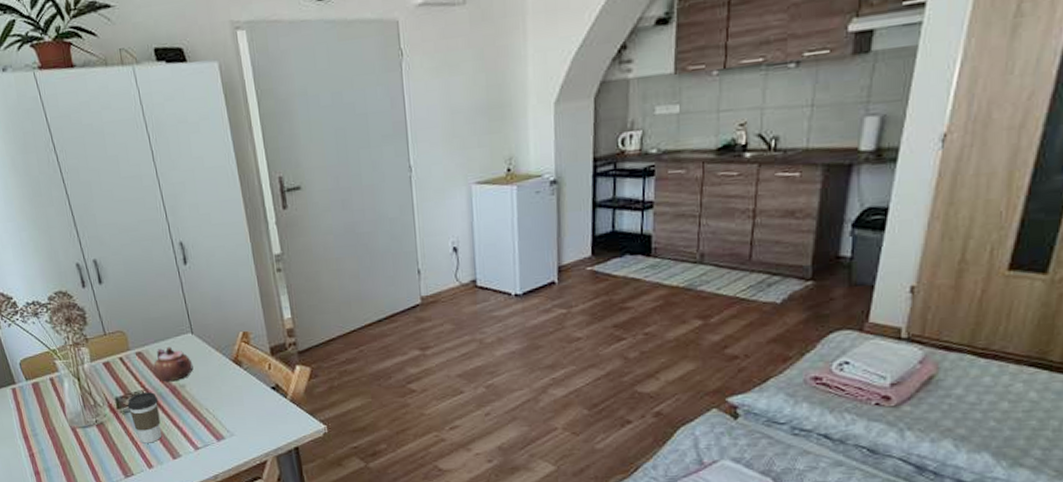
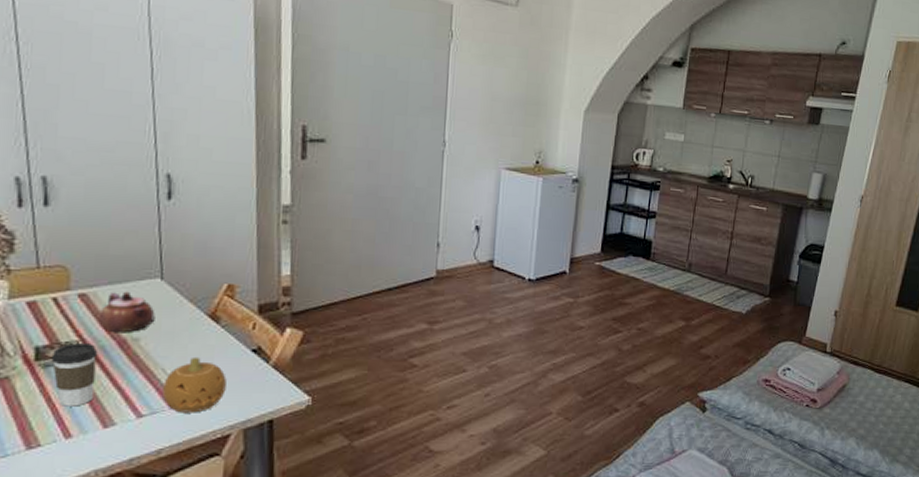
fruit: none [209,396,257,445] -> present [163,356,227,413]

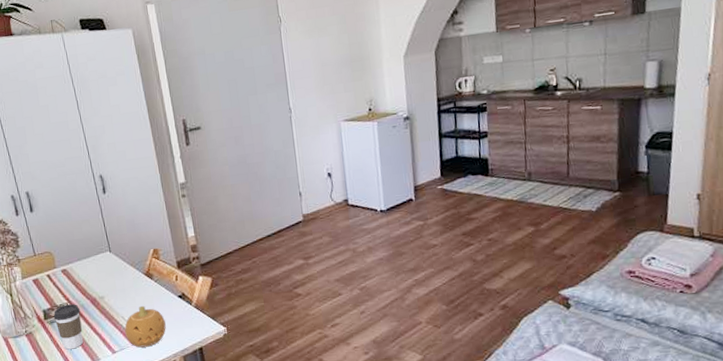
teapot: present [98,291,155,333] -> none [76,264,111,295]

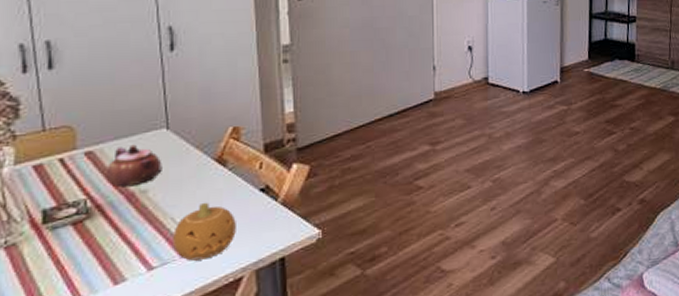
coffee cup: present [53,304,84,350] -> none [58,200,105,268]
teapot: none [76,264,111,295] -> present [106,144,162,188]

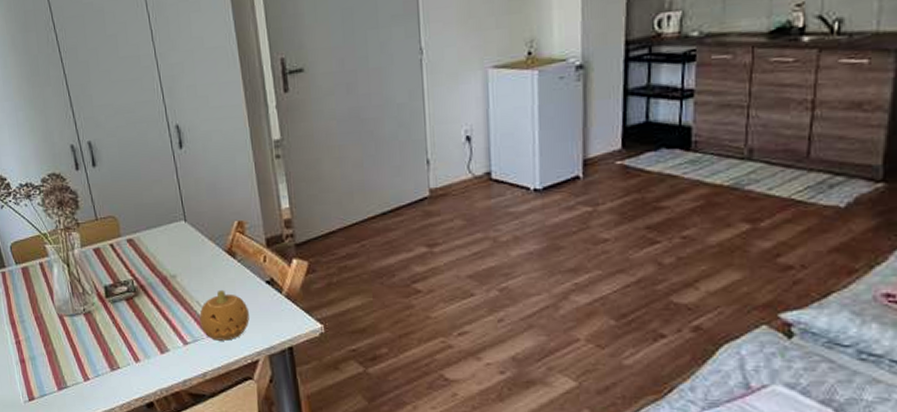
teapot: present [106,144,162,188] -> none [144,234,185,272]

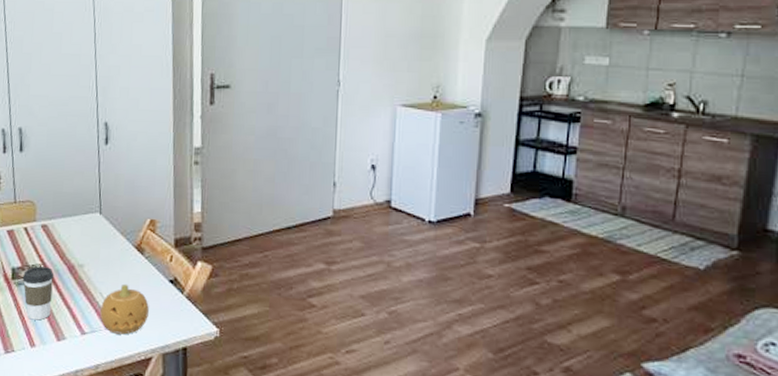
coffee cup: none [116,281,151,335] -> present [22,266,53,321]

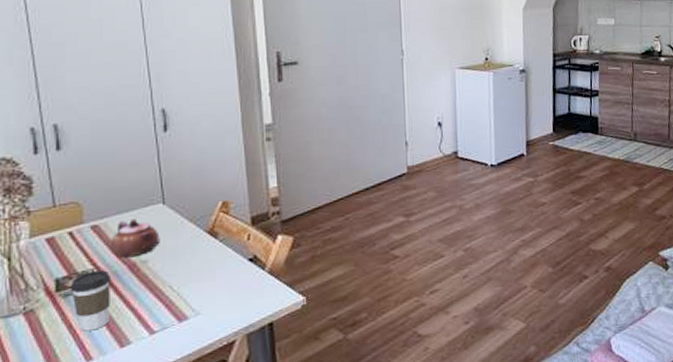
teapot: none [55,223,95,260] -> present [110,218,160,258]
fruit: present [100,283,149,335] -> none [172,271,228,326]

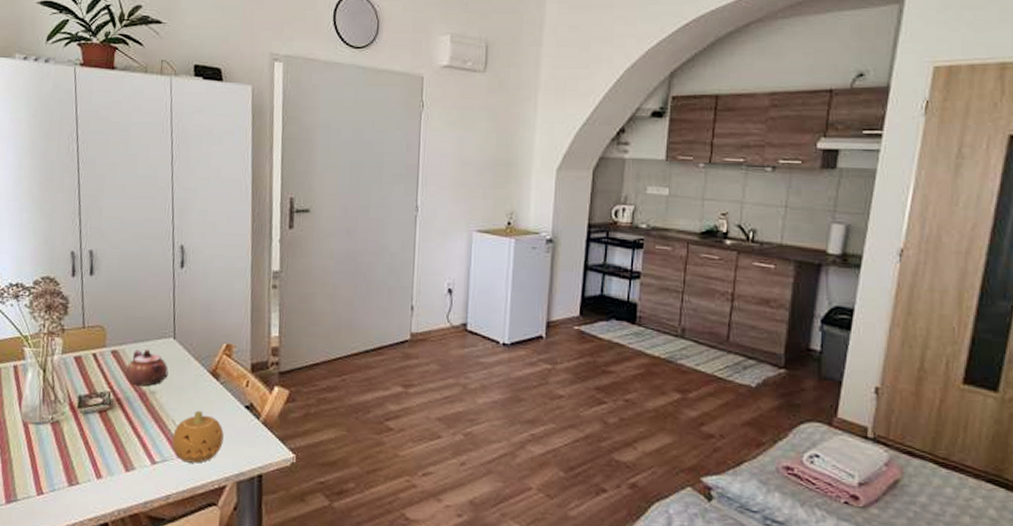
coffee cup: present [70,270,110,332] -> none [89,394,123,451]
fruit: none [172,271,228,326] -> present [172,410,224,463]

